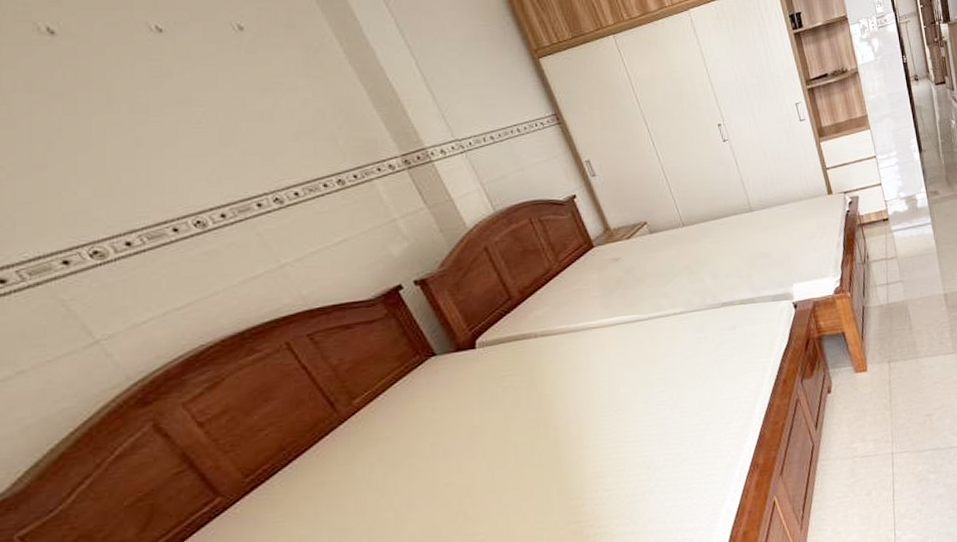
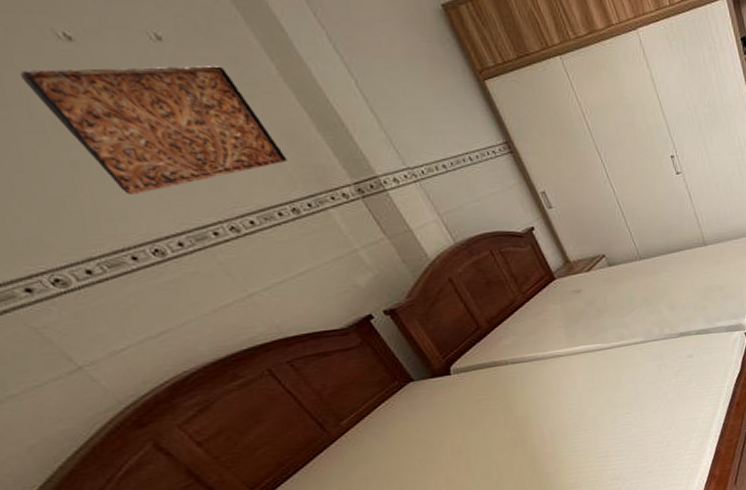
relief panel: none [108,51,340,169] -> present [19,66,287,194]

